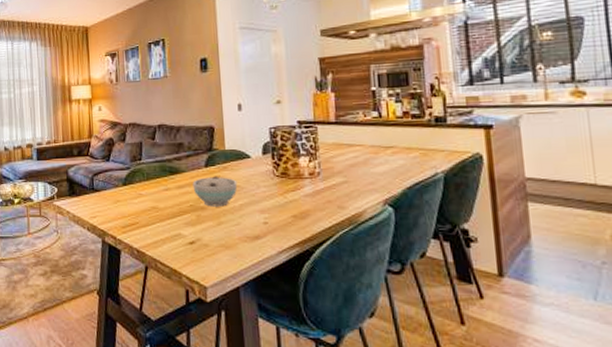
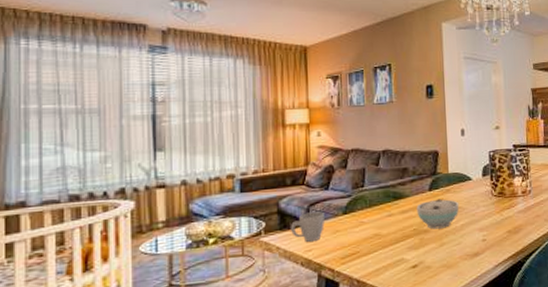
mug: none [77,181,107,209] -> present [290,211,325,242]

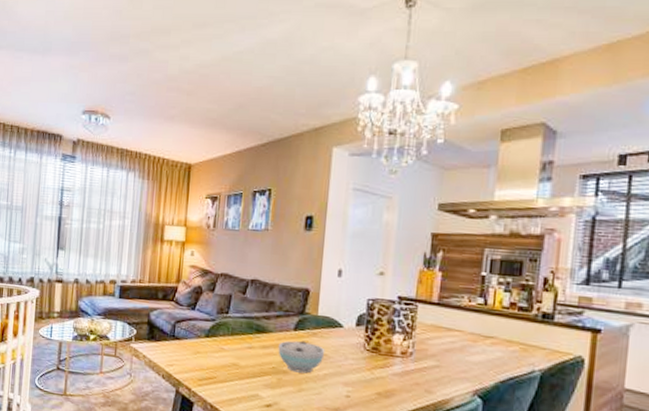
mug: present [290,211,325,242] -> none [156,328,188,358]

